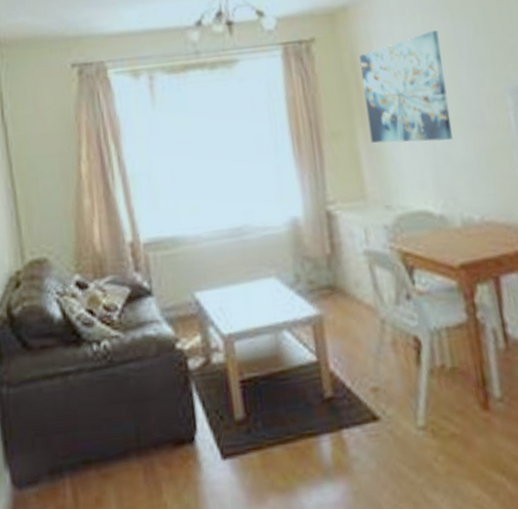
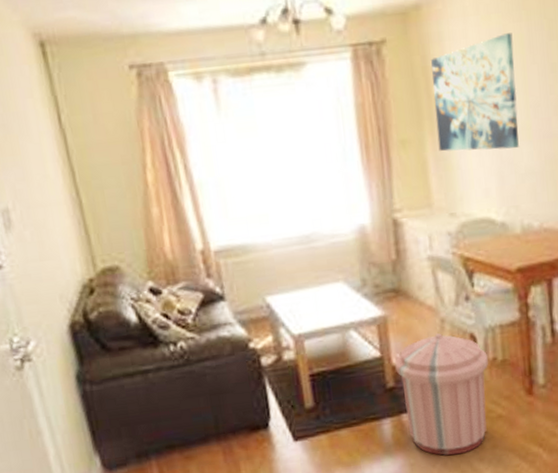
trash can: none [332,336,440,483] -> present [395,333,488,456]

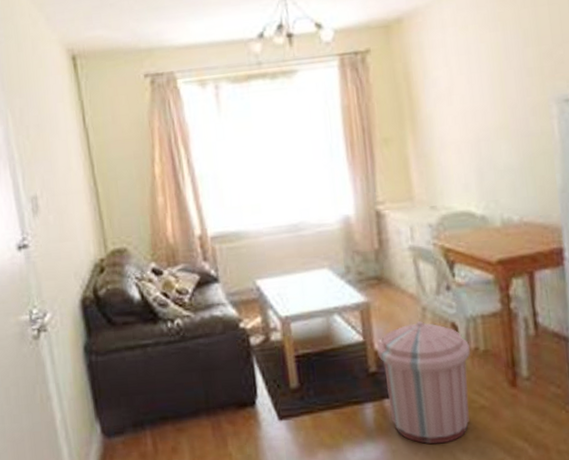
wall art: present [431,33,519,152] -> none [412,41,497,149]

